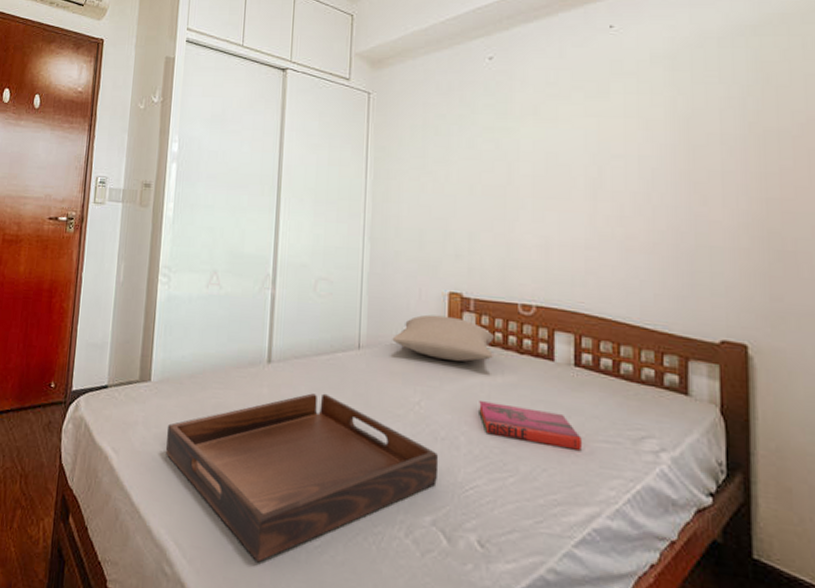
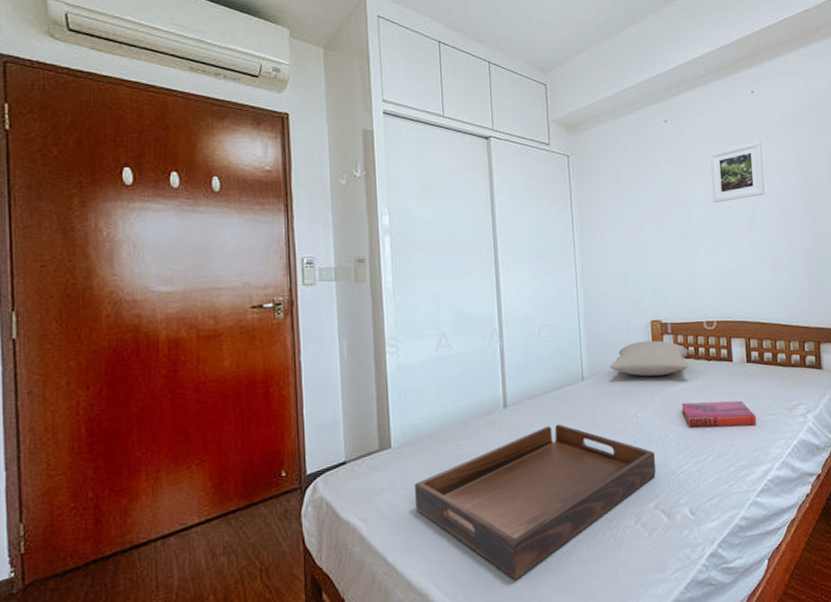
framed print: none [544,87,619,159] -> present [710,141,765,203]

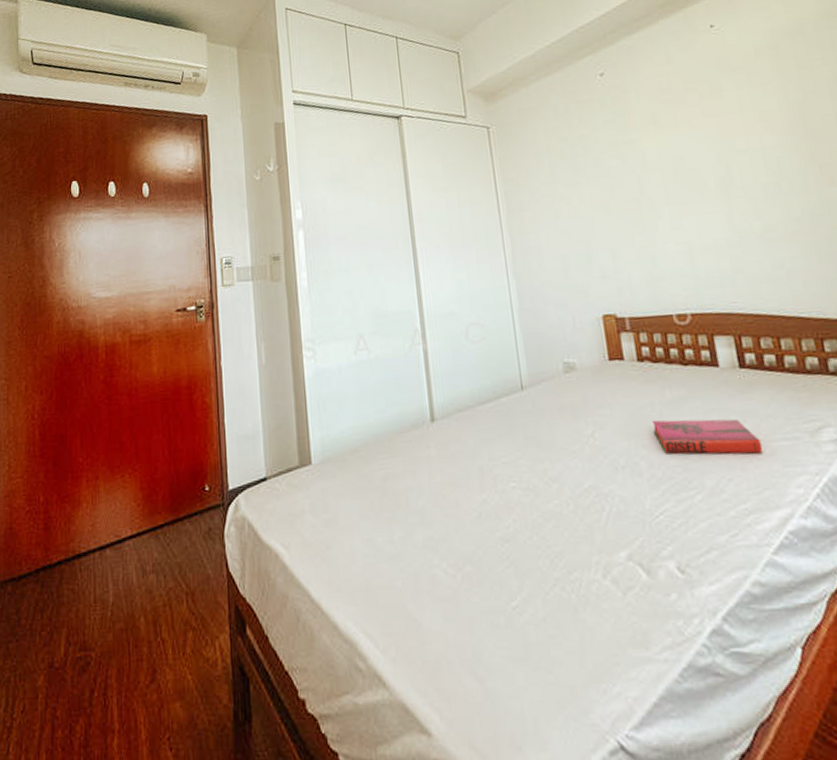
serving tray: present [414,424,656,579] -> none [337,443,625,636]
pillow: present [609,340,689,377] -> none [554,339,658,386]
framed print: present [710,141,765,203] -> none [662,84,743,165]

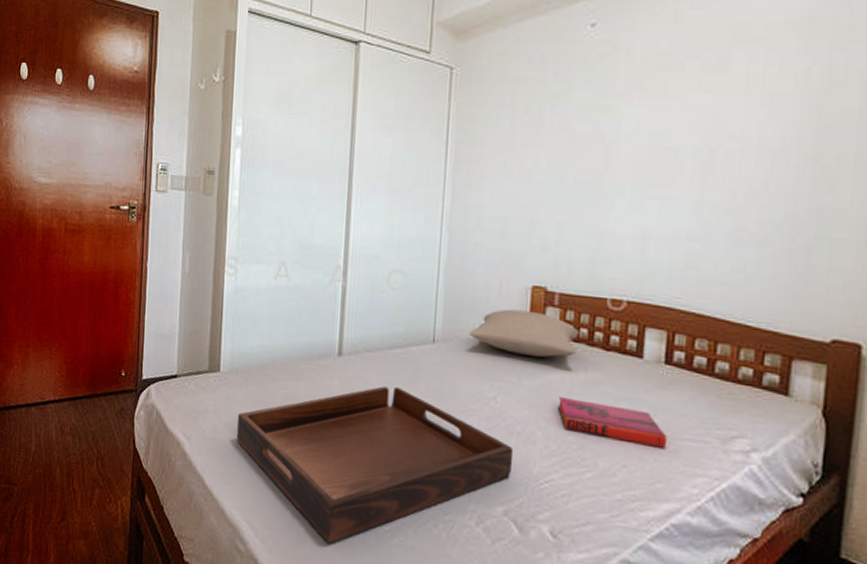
serving tray: none [337,443,625,636] -> present [236,386,514,543]
pillow: none [554,339,658,386] -> present [469,309,580,358]

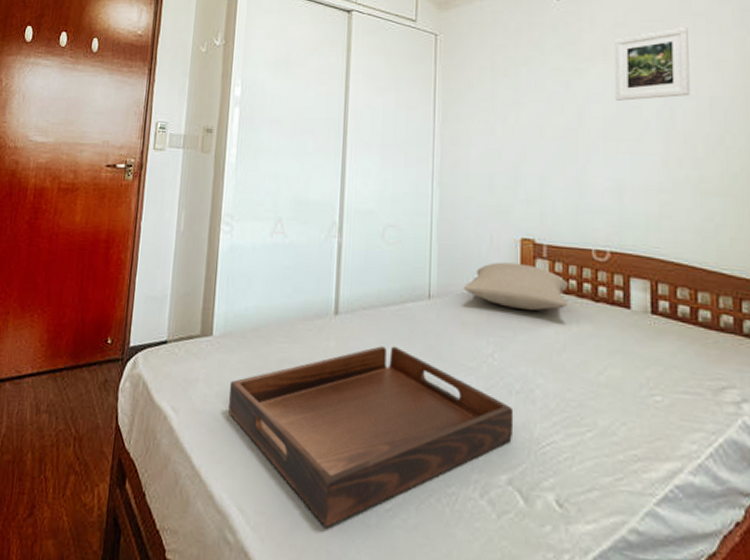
hardback book: present [558,397,667,448] -> none [554,352,661,402]
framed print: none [647,57,742,141] -> present [614,27,690,101]

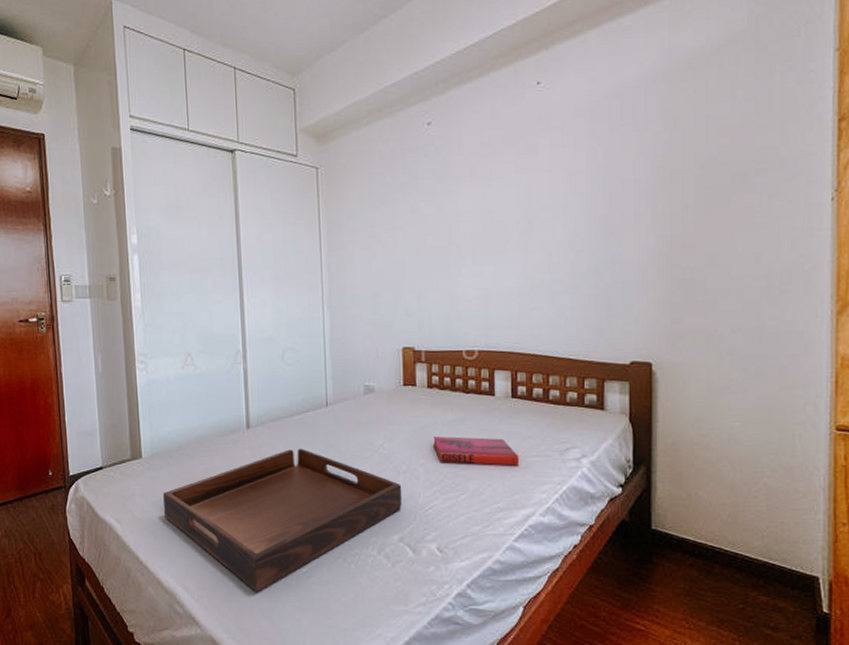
pillow: present [463,262,569,311] -> none [355,368,444,407]
hardback book: none [554,352,661,402] -> present [433,436,519,466]
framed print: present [614,27,690,101] -> none [480,143,547,217]

